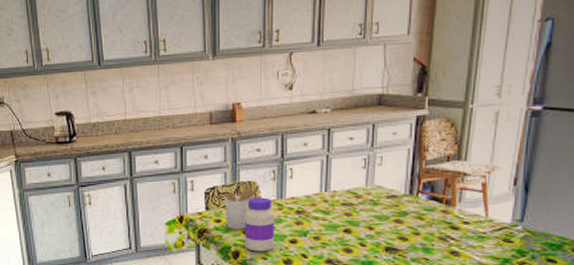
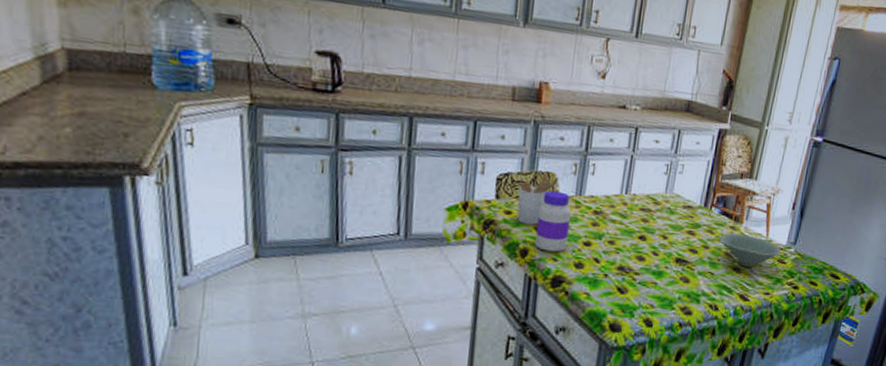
bowl: none [431,217,506,250] -> present [719,233,781,267]

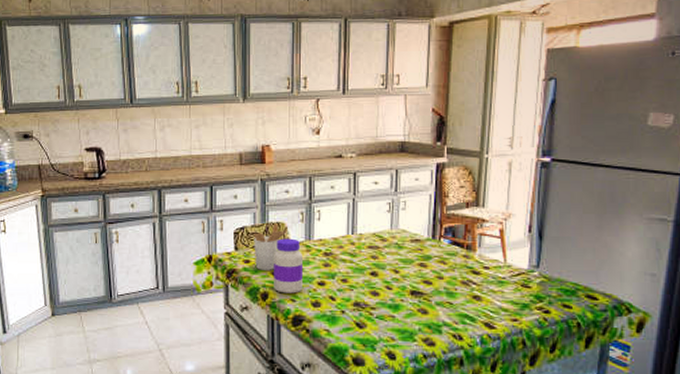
bowl: present [719,233,781,267] -> none [453,262,523,294]

